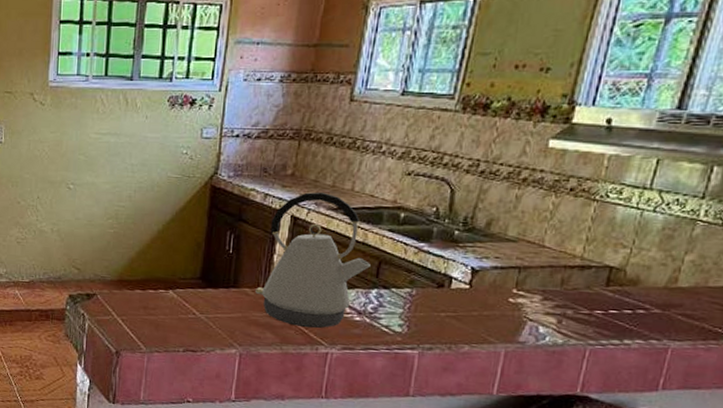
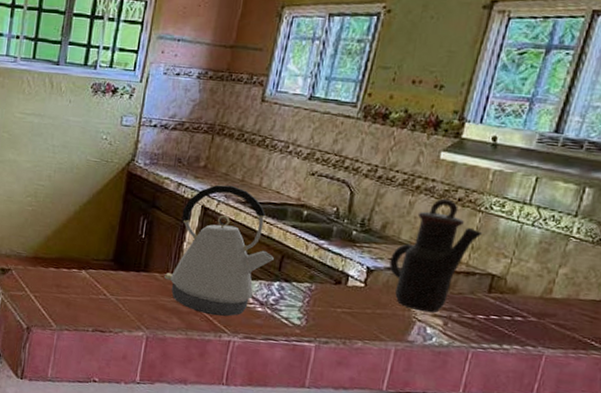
teapot: none [496,189,599,312] -> present [389,198,483,313]

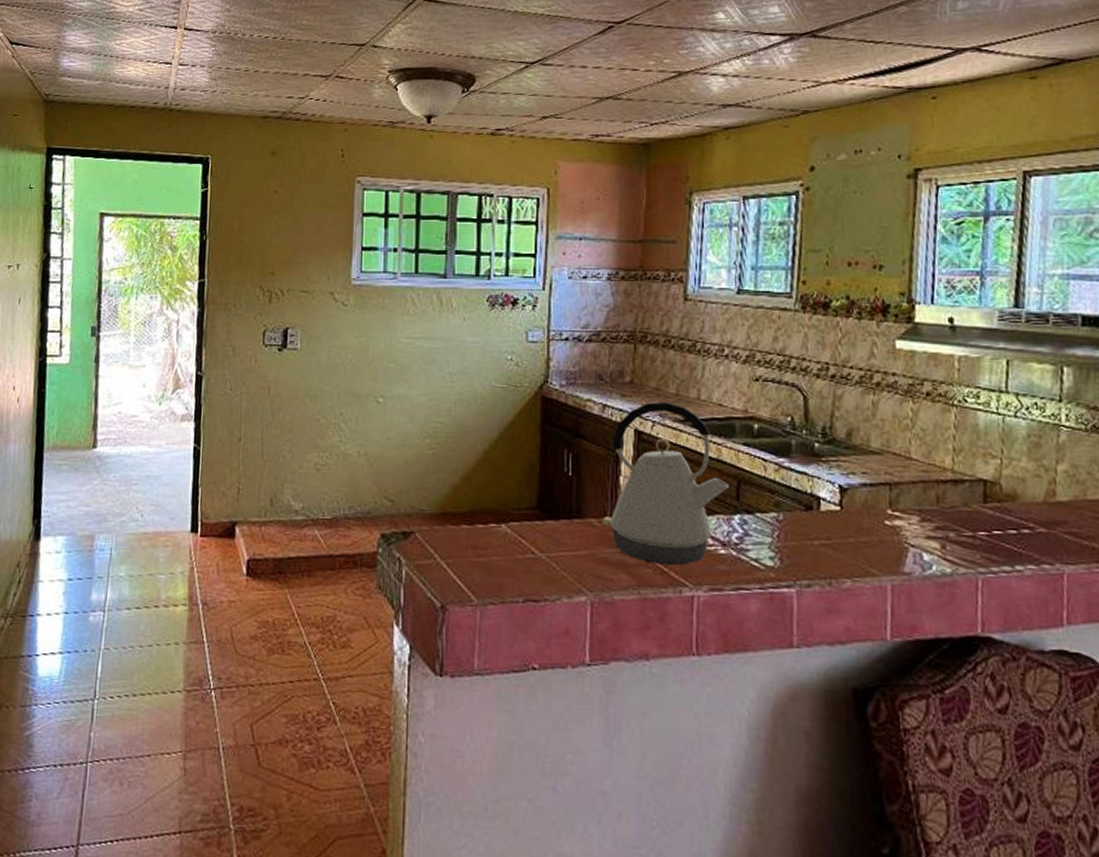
teapot: present [389,198,483,313] -> none [864,394,963,535]

